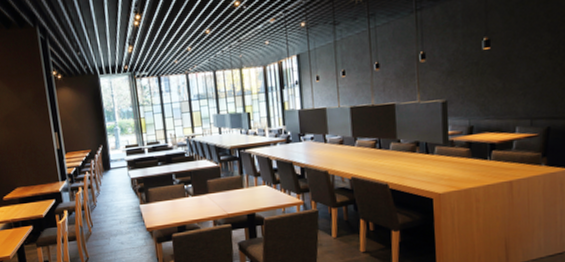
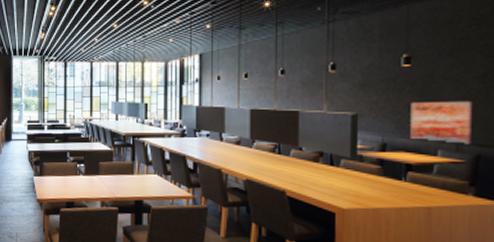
wall art: none [492,77,543,119] -> present [410,100,473,144]

